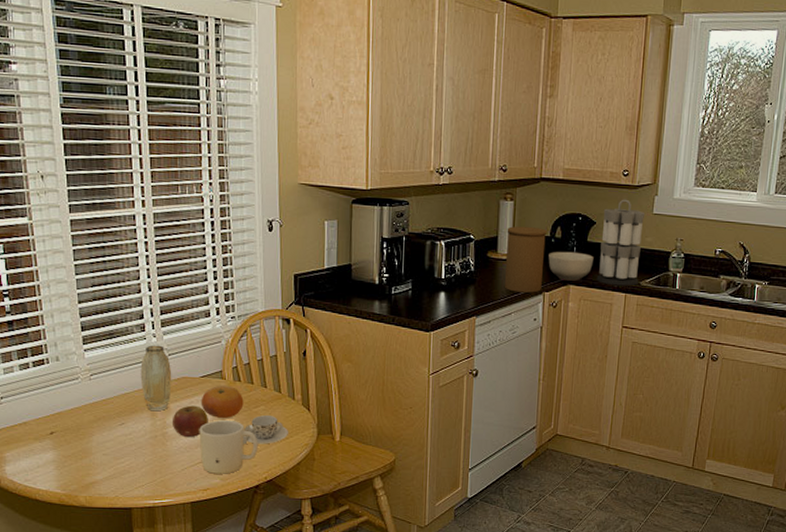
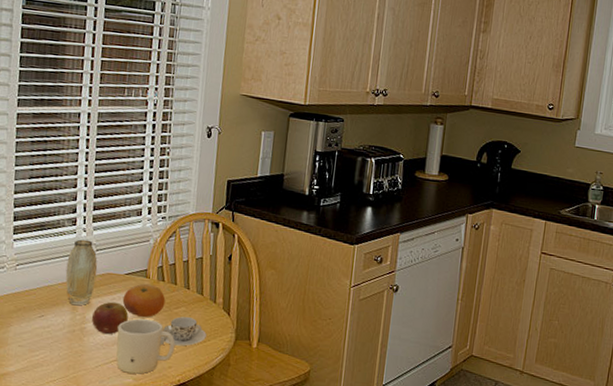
canister: present [504,226,546,293] -> none [429,149,473,214]
bowl: present [548,251,594,281] -> none [473,175,517,206]
spice rack: present [596,199,645,286] -> none [518,131,567,214]

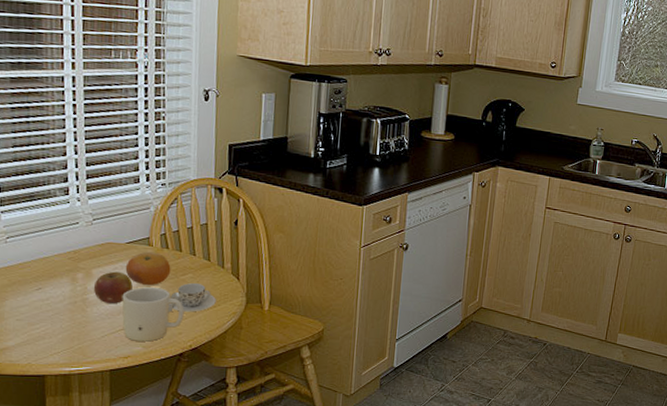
vase: present [65,239,98,306] -> none [61,209,96,277]

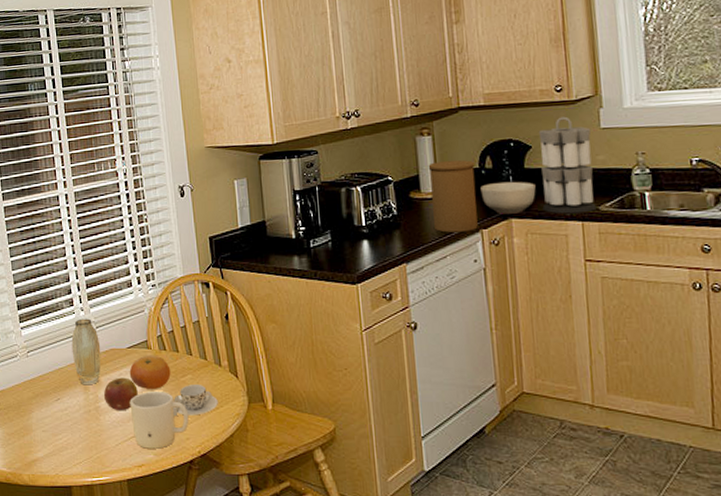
vase: none [61,209,96,277] -> present [71,318,101,385]
canister: none [436,109,478,173] -> present [428,160,478,233]
bowl: none [479,134,522,163] -> present [480,181,536,214]
spice rack: none [523,89,569,170] -> present [538,116,596,214]

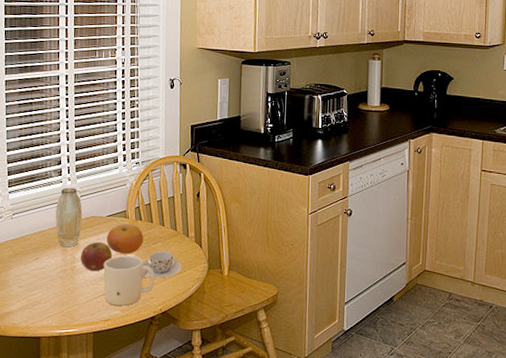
canister: present [428,160,478,233] -> none [374,82,410,140]
bowl: present [480,181,536,214] -> none [412,103,453,130]
spice rack: present [538,116,596,214] -> none [456,57,496,134]

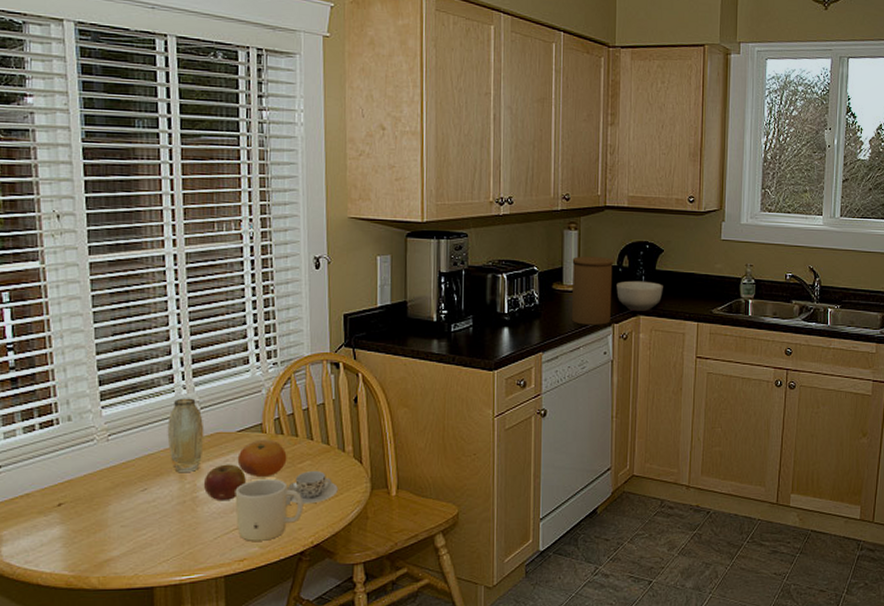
canister: none [374,82,410,140] -> present [571,256,613,325]
bowl: none [412,103,453,130] -> present [616,280,663,311]

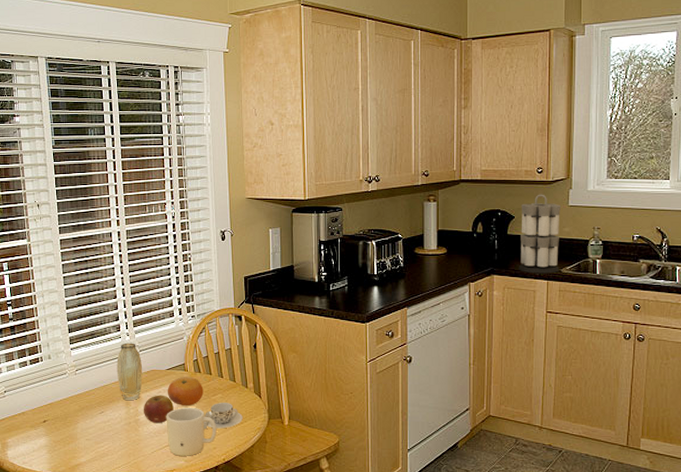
canister: present [571,256,613,325] -> none [431,224,468,284]
bowl: present [616,280,663,311] -> none [472,244,515,271]
spice rack: none [667,225,712,315] -> present [518,194,560,274]

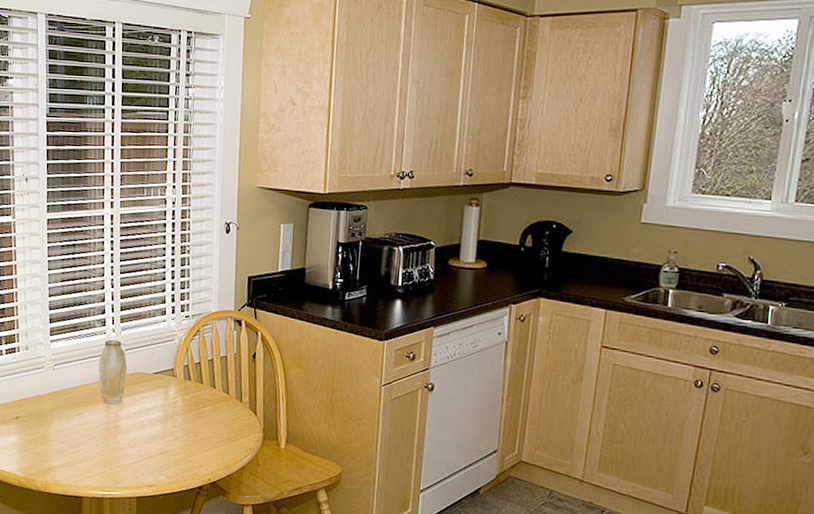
fruit: present [143,395,174,424] -> none [124,400,158,433]
mug: present [166,408,217,456] -> none [148,417,204,472]
fruit: present [167,376,204,407] -> none [152,382,193,417]
teacup: present [203,403,243,430] -> none [189,415,234,445]
spice rack: present [518,194,560,274] -> none [571,206,631,302]

